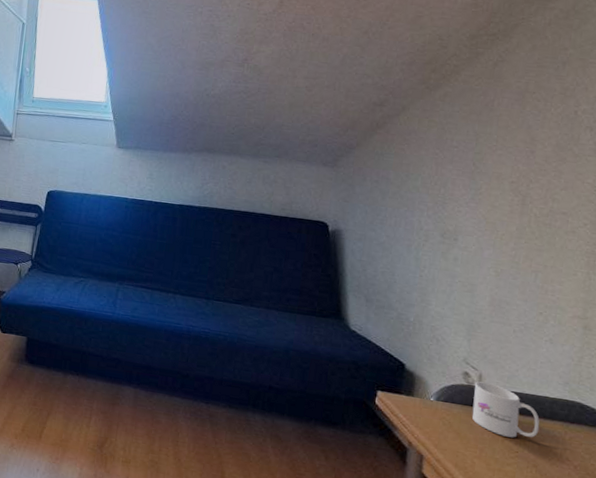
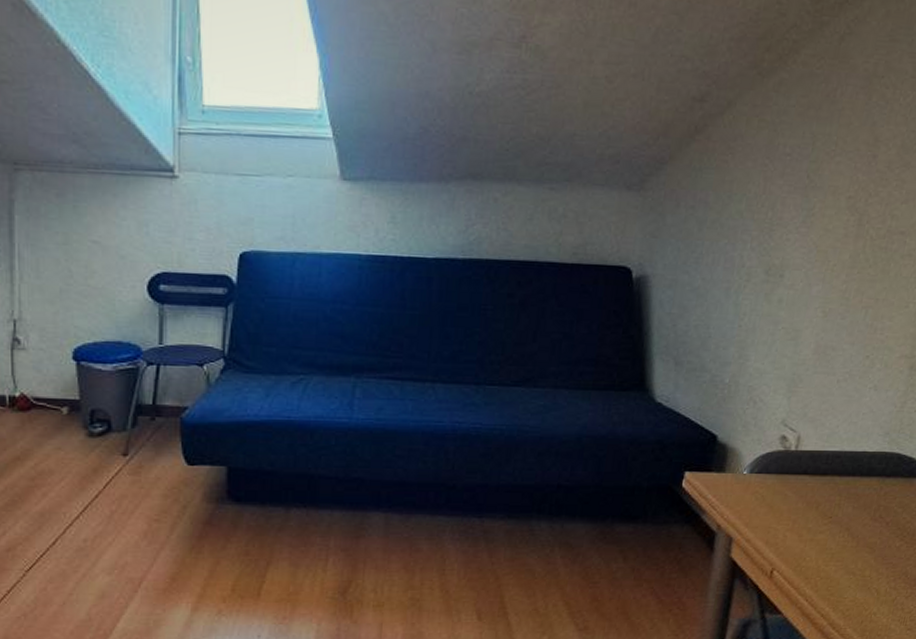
mug: present [472,381,540,438] -> none [787,445,857,502]

